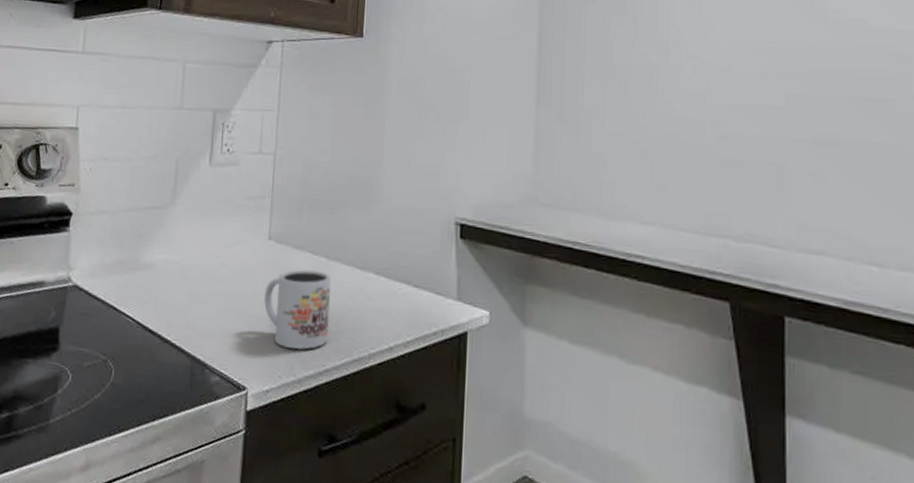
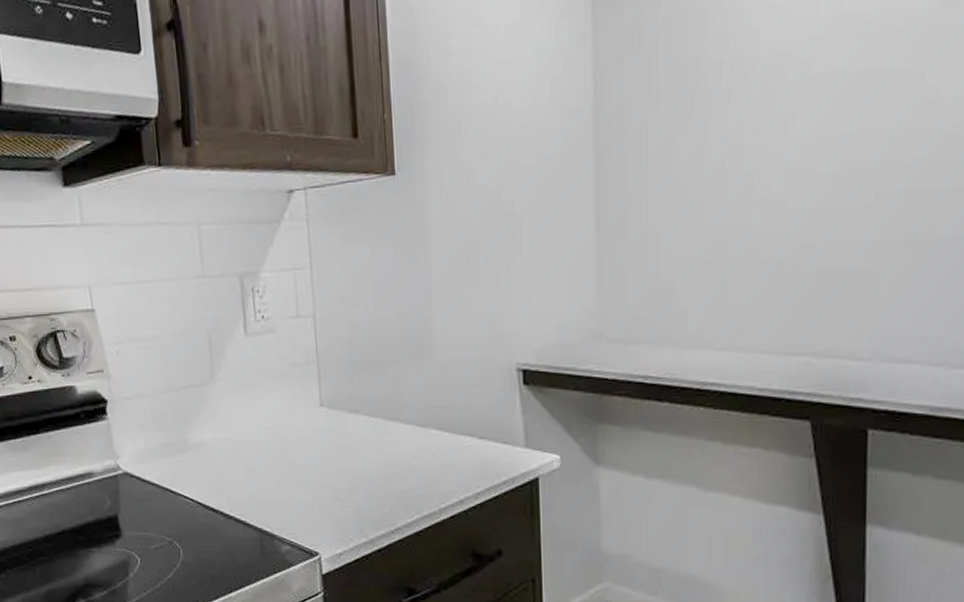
mug: present [264,269,332,350] -> none [324,433,396,511]

